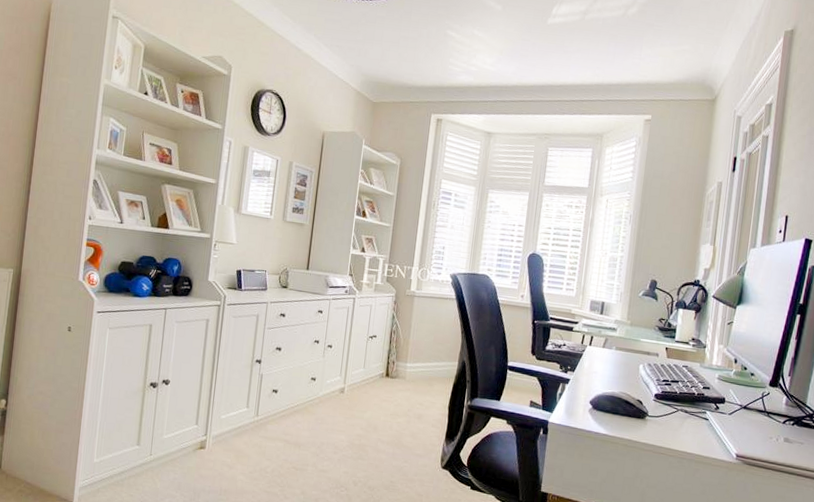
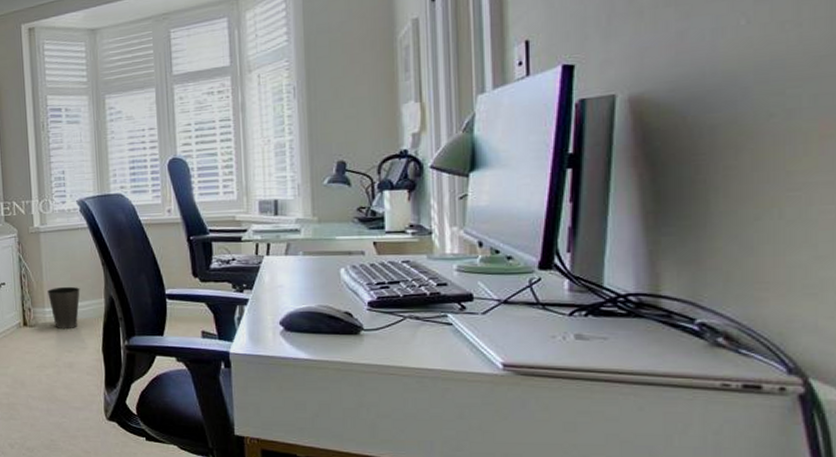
waste basket: none [411,346,440,385] -> present [47,286,80,329]

